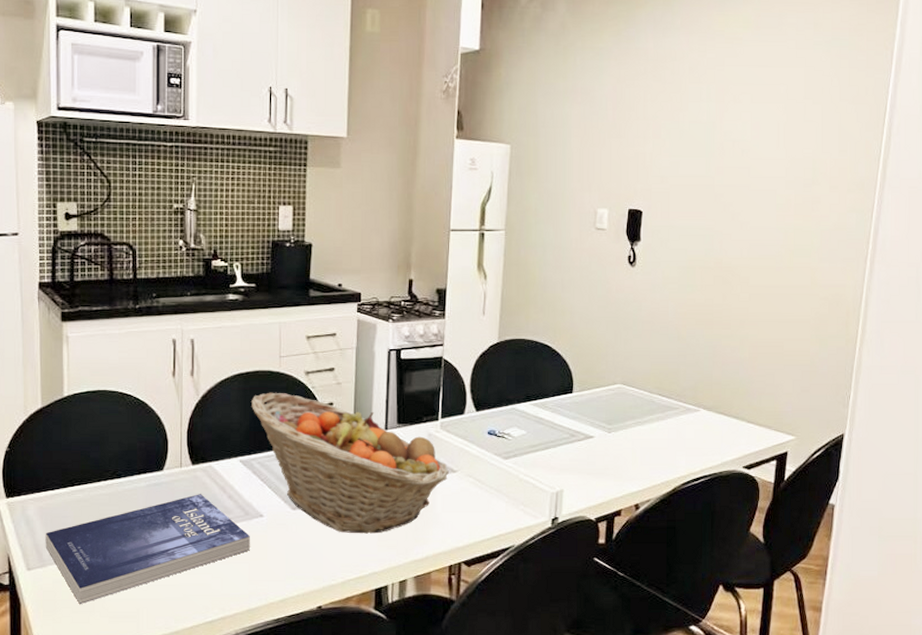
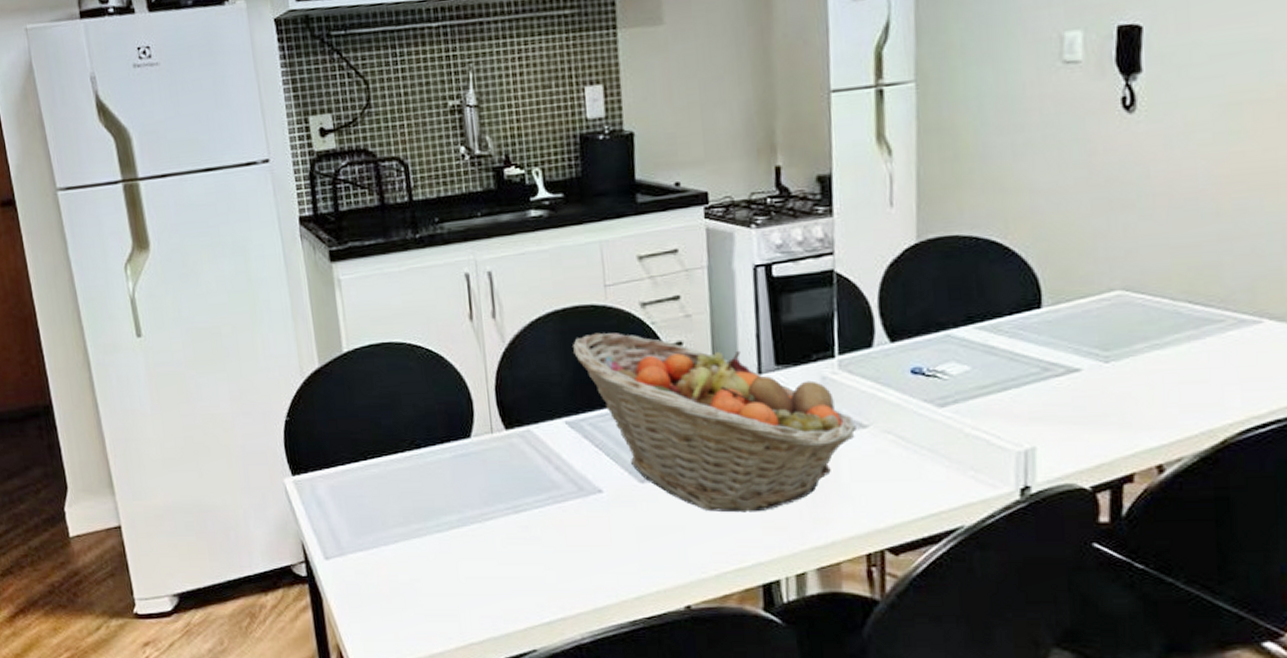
book: present [45,494,250,604] -> none [340,465,589,599]

